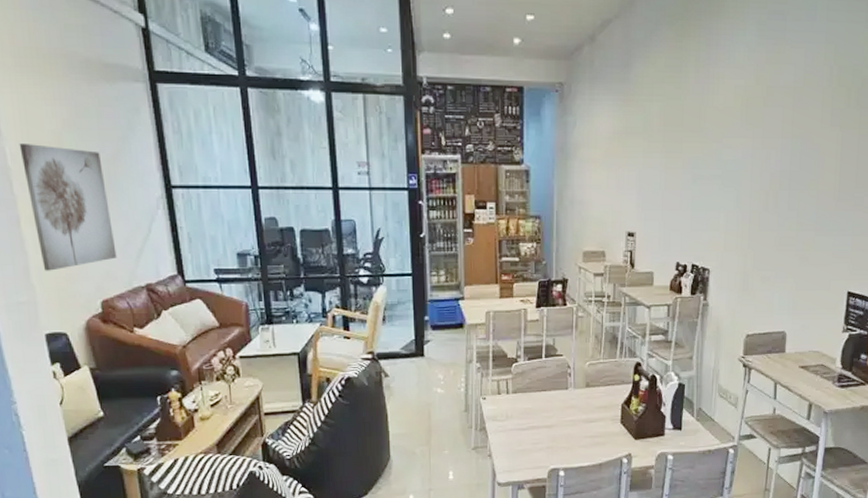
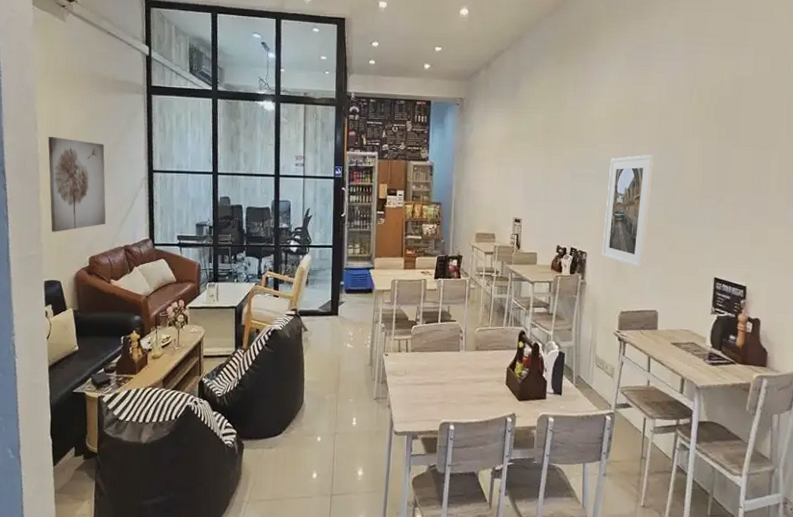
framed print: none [726,149,787,285] -> present [602,154,654,268]

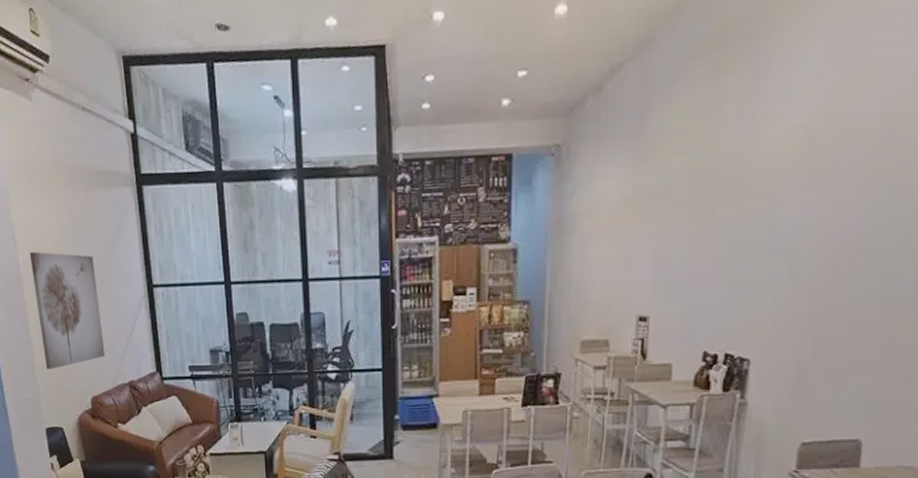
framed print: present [602,154,654,268] -> none [774,201,868,379]

